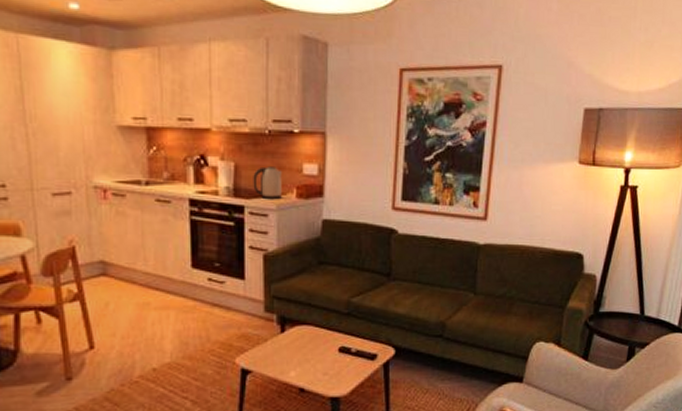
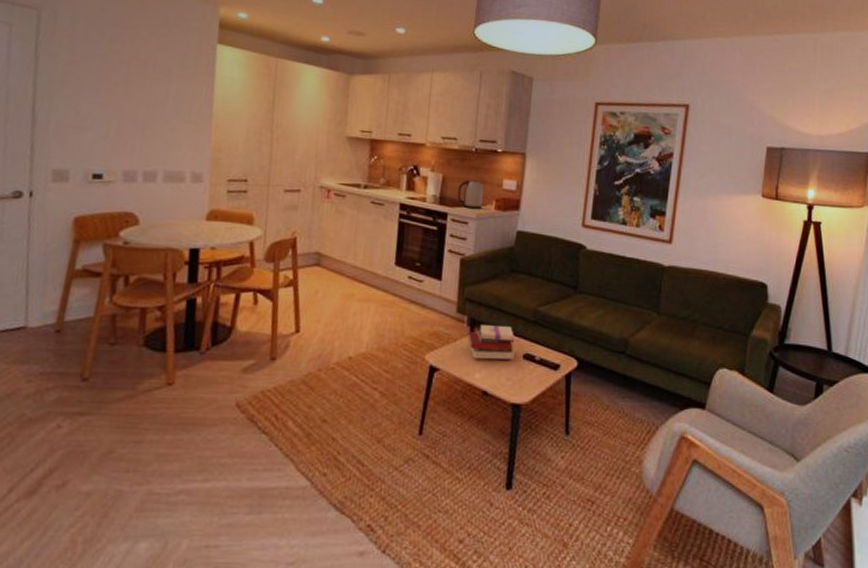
books: none [279,321,329,357] -> present [467,325,514,361]

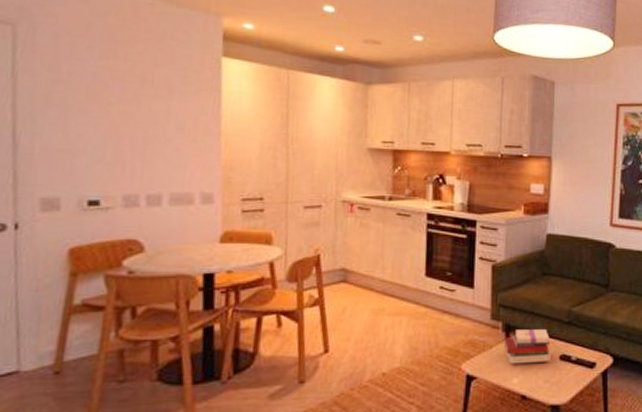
kettle: present [457,180,484,210] -> none [485,186,511,216]

